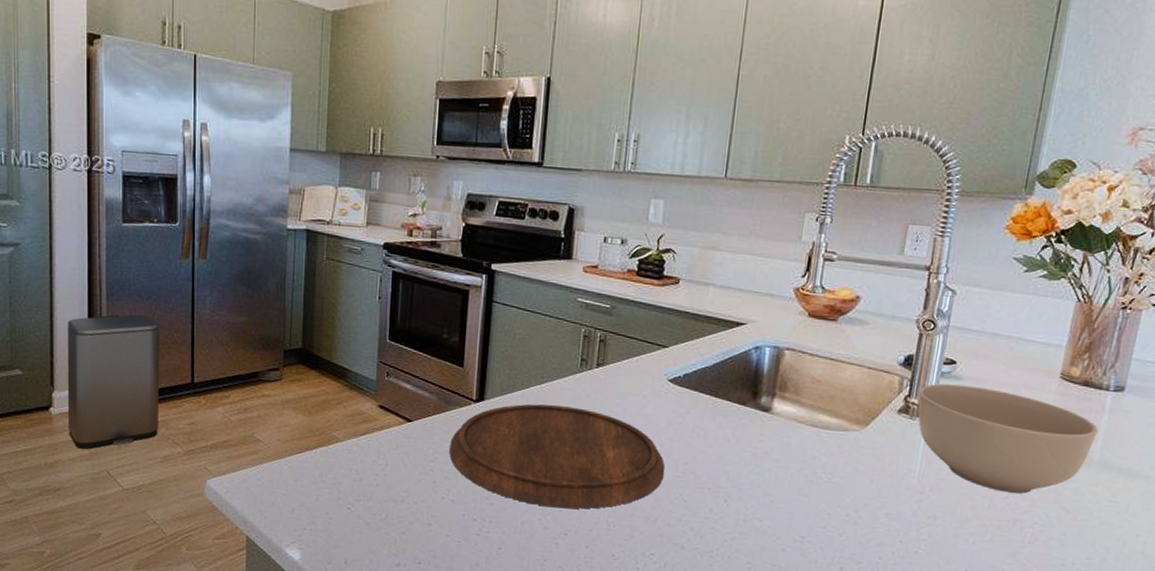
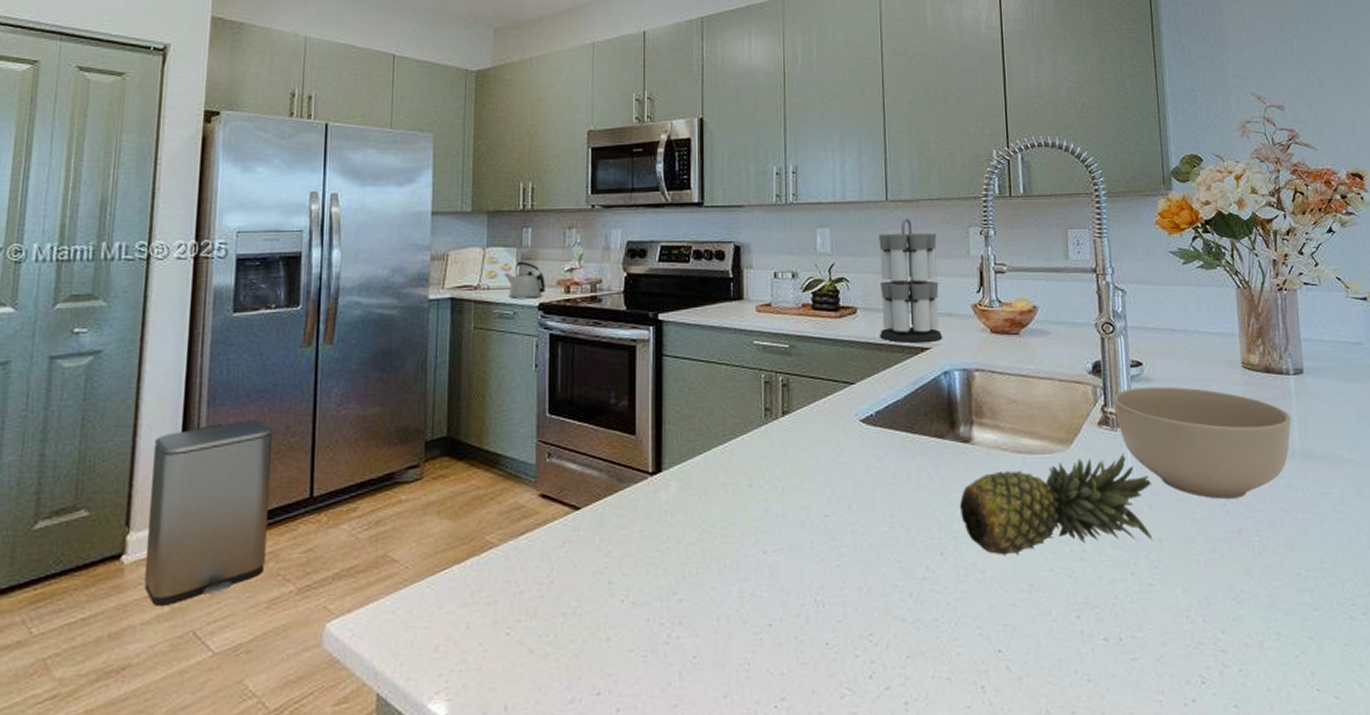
kettle: none [354,202,391,238] -> present [505,261,545,300]
cutting board: present [449,404,666,509] -> none [626,465,871,593]
spice rack: none [698,197,771,318] -> present [879,218,943,343]
fruit: none [748,439,938,517] -> present [959,454,1153,556]

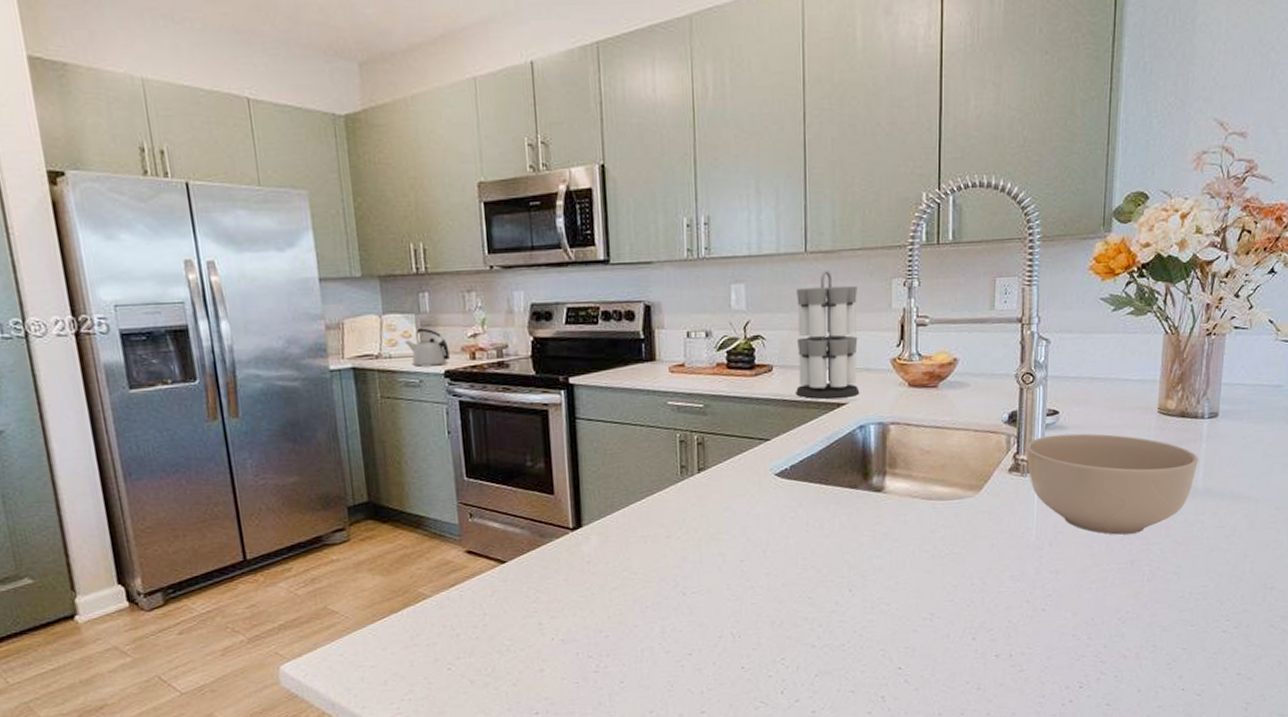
pedal bin: present [143,419,272,606] -> none [80,491,213,657]
fruit: present [959,454,1153,556] -> none [869,497,1055,590]

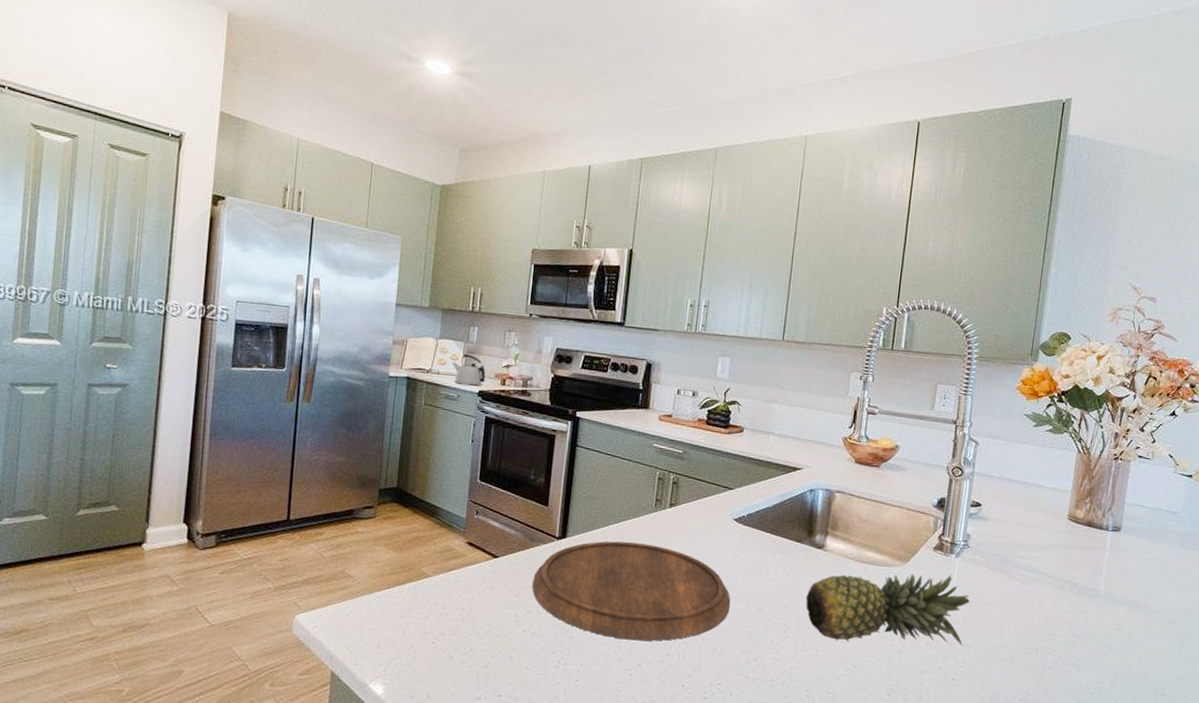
cutting board: none [551,518,785,629] -> present [532,541,731,641]
spice rack: present [796,270,860,399] -> none [760,357,822,464]
fruit: none [869,497,1055,590] -> present [805,574,970,646]
bowl: present [1025,433,1199,535] -> none [949,523,1102,623]

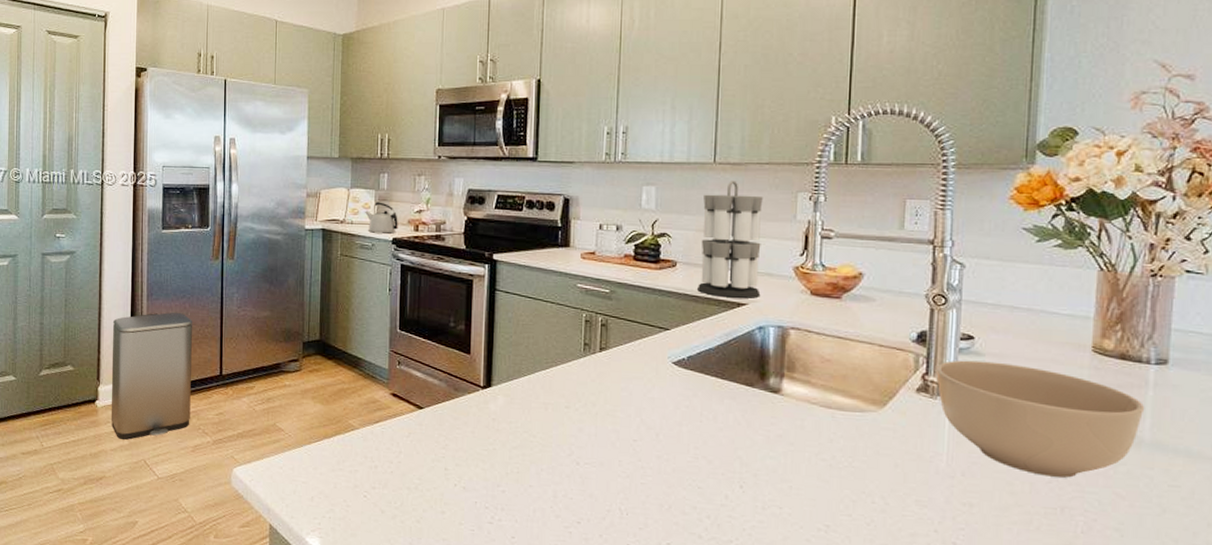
pedal bin: none [159,453,260,585] -> present [110,312,192,440]
cutting board: present [532,541,731,641] -> none [460,389,676,496]
spice rack: none [760,357,822,464] -> present [697,180,763,298]
fruit: present [805,574,970,646] -> none [762,421,968,504]
bowl: none [949,523,1102,623] -> present [935,360,1145,478]

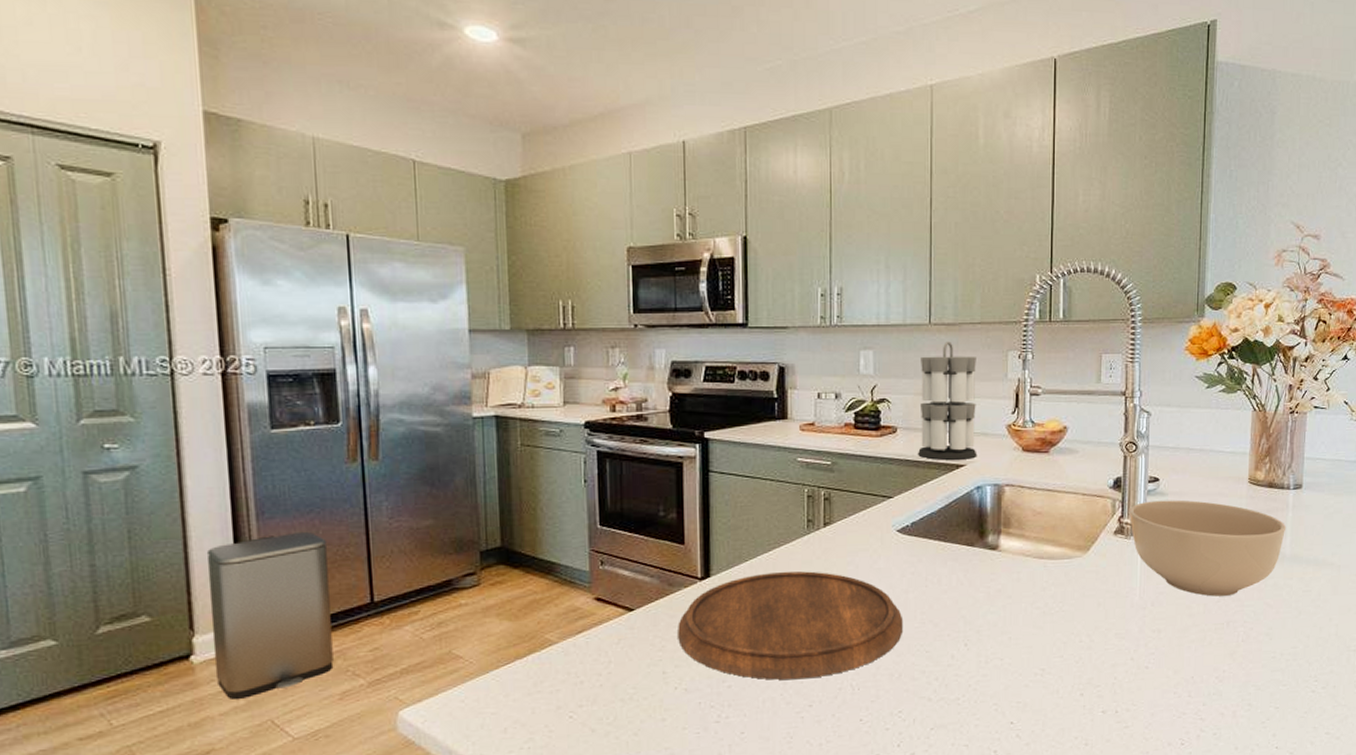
kettle: present [365,202,398,235] -> none [549,380,591,418]
cutting board: none [460,389,676,496] -> present [678,571,904,680]

